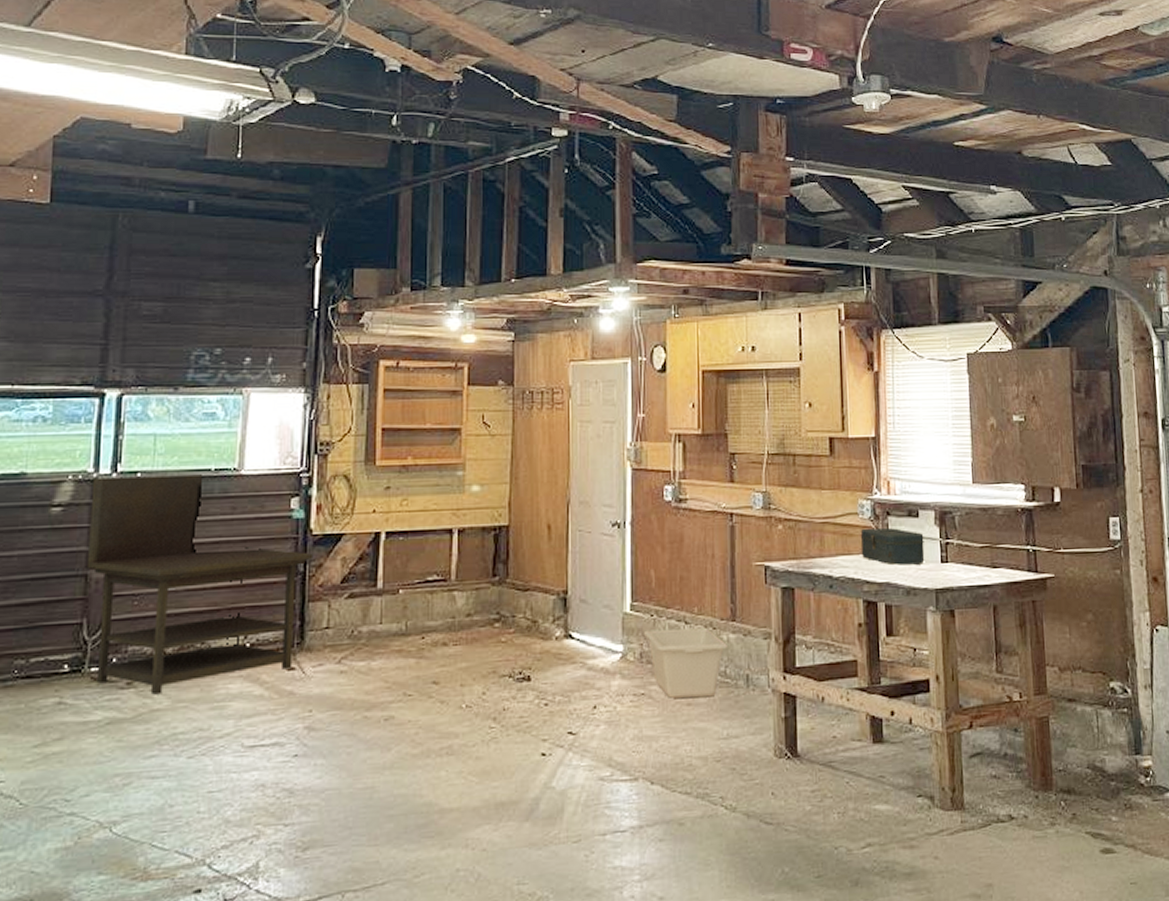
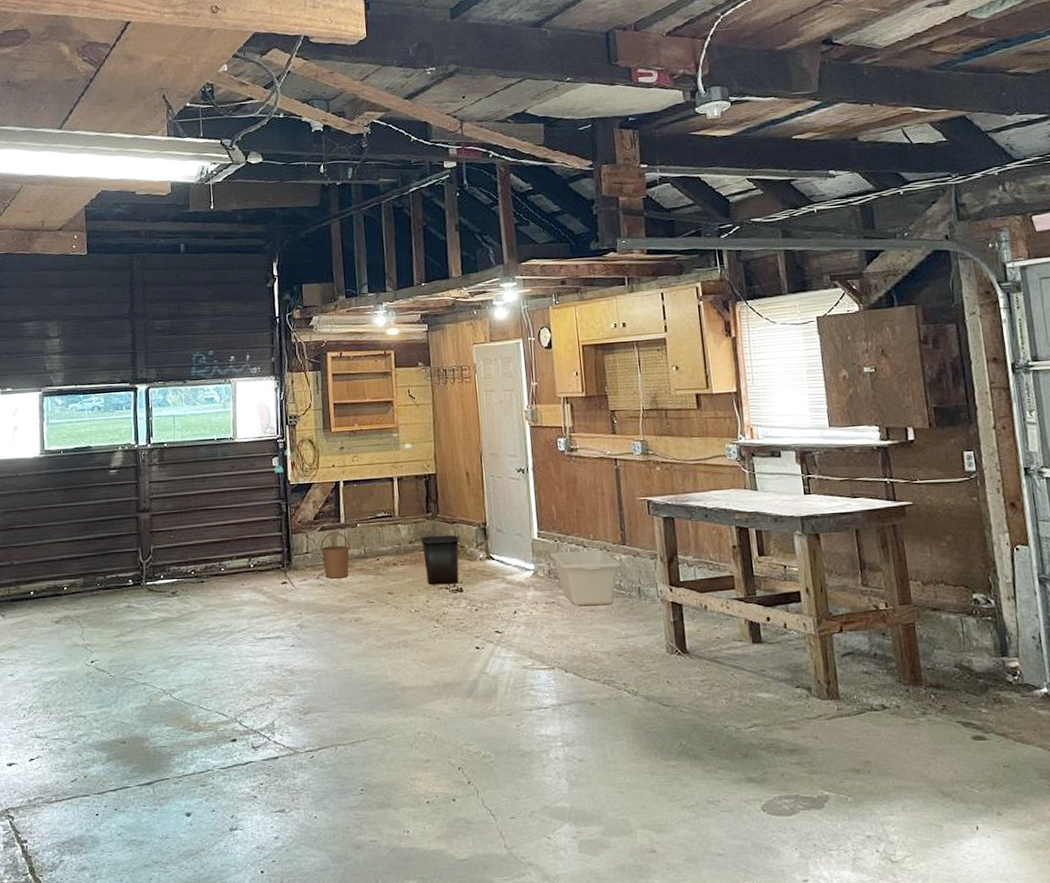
workbench: present [86,474,314,695] -> none [135,443,293,601]
bucket: none [347,599,387,664] -> present [320,531,350,579]
waste bin: none [482,605,533,672] -> present [421,534,460,585]
toolbox: present [860,527,925,566] -> none [729,467,789,498]

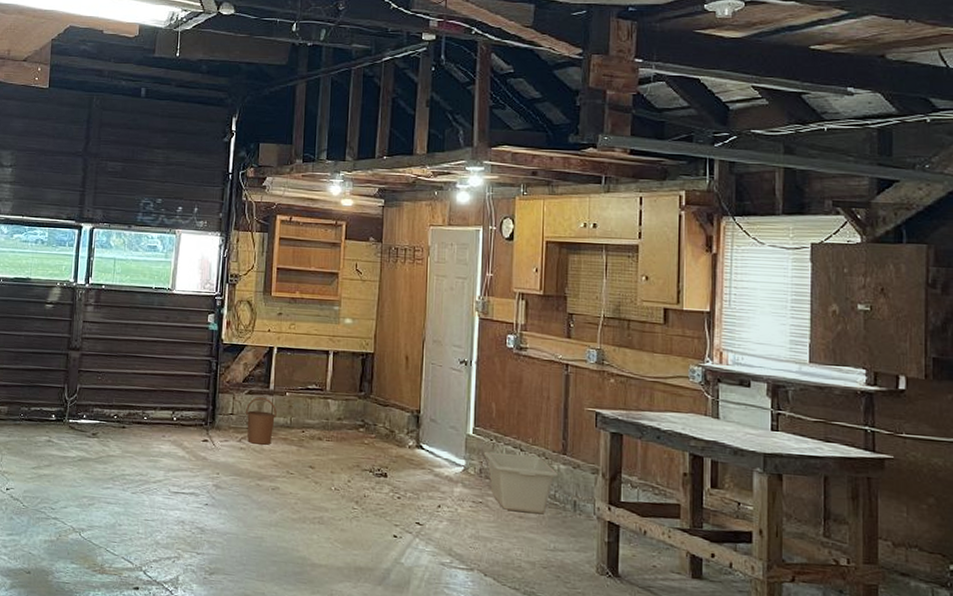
waste bin: present [421,534,460,585] -> none [350,415,391,468]

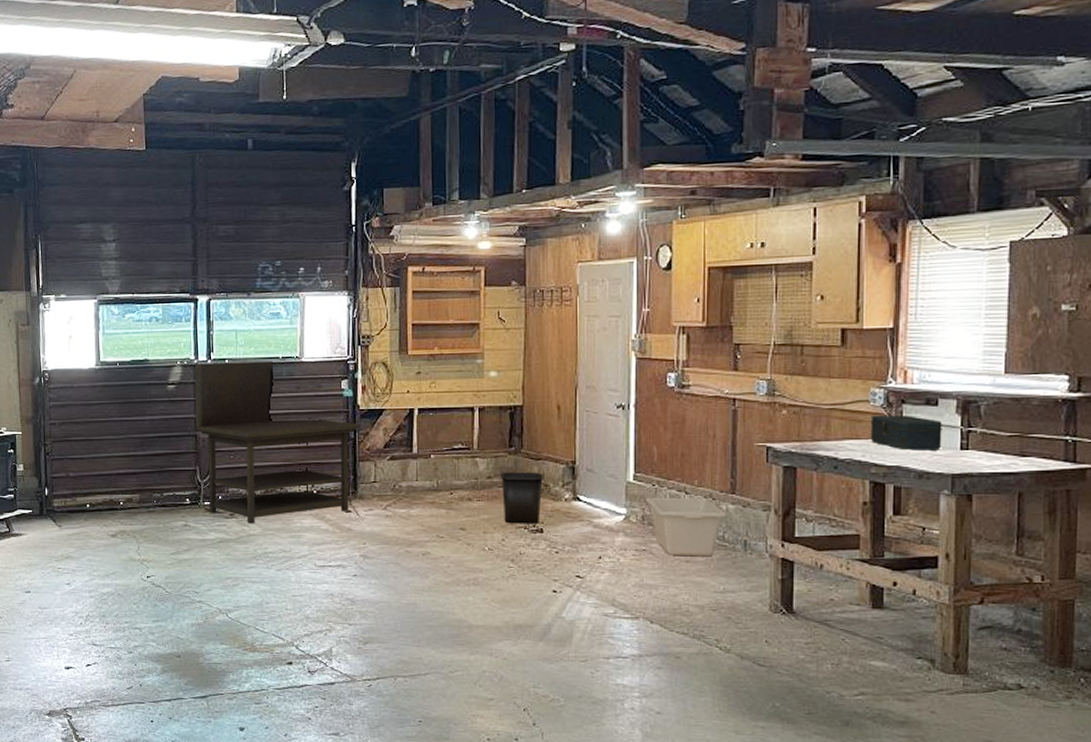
workbench: none [68,286,224,445] -> present [194,361,361,524]
bucket: present [246,397,277,445] -> none [389,462,422,510]
waste bin: none [350,415,391,468] -> present [501,472,544,524]
toolbox: none [689,390,755,430] -> present [870,414,942,451]

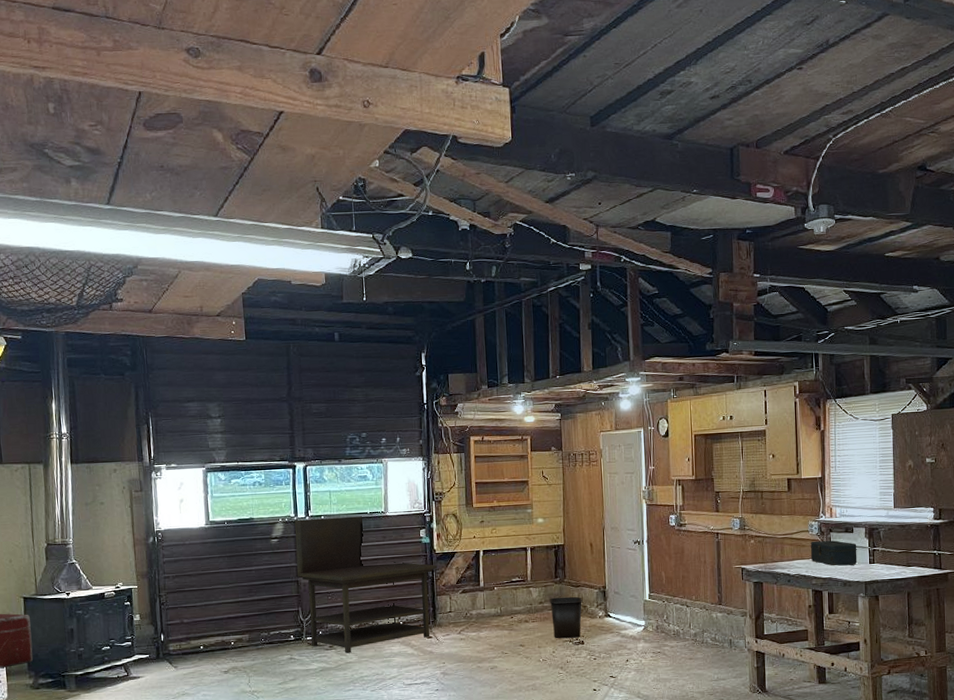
storage bin: present [645,497,728,557] -> none [658,610,717,655]

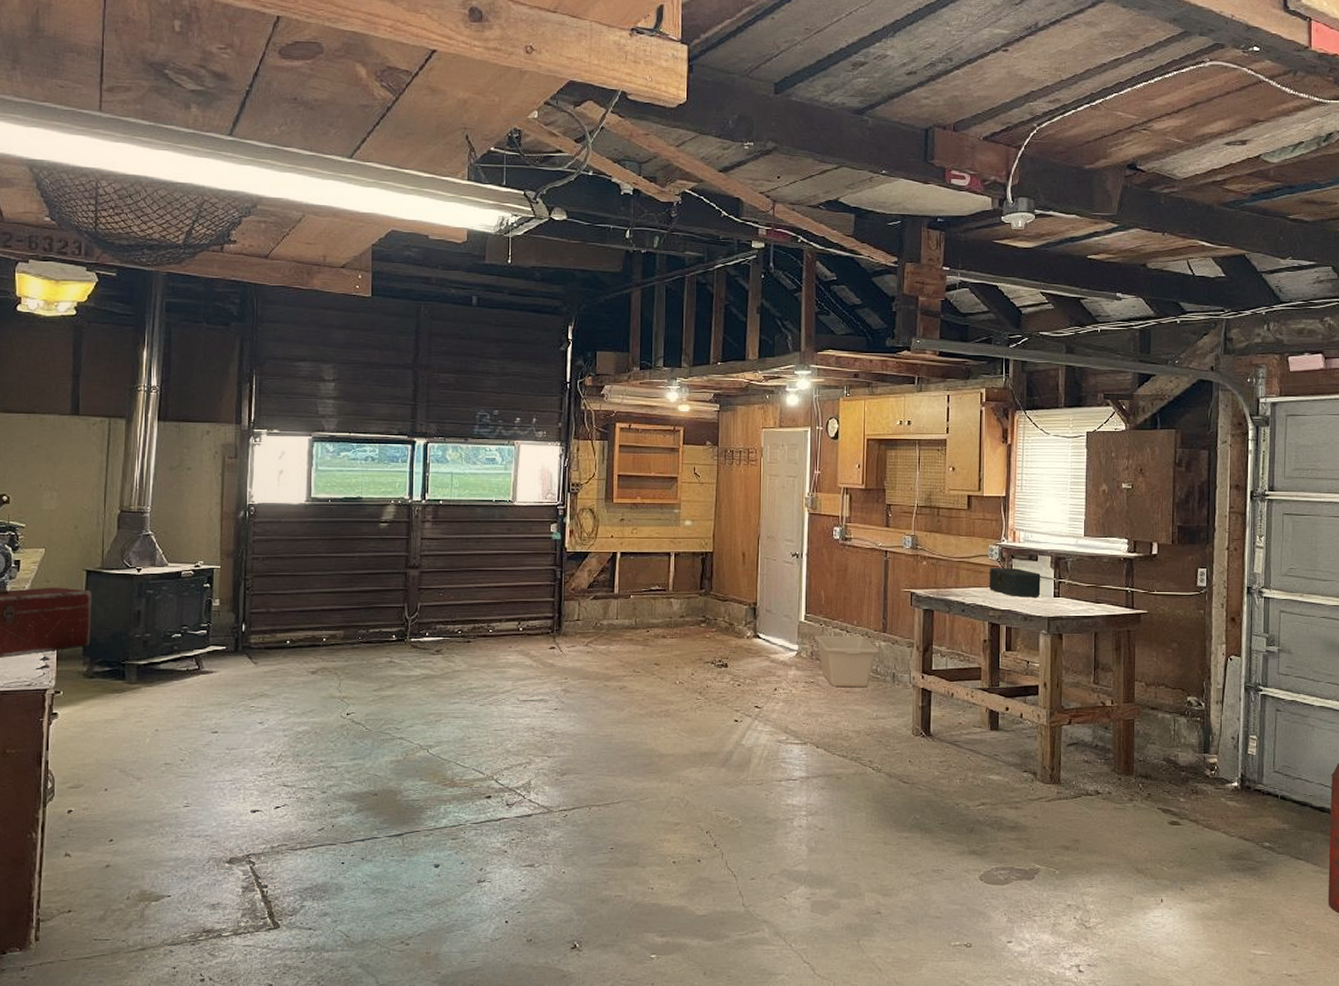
workbench: present [294,516,438,653] -> none [406,503,568,660]
waste bin: present [549,596,583,639] -> none [692,611,730,659]
storage bin: none [658,610,717,655] -> present [814,635,880,688]

